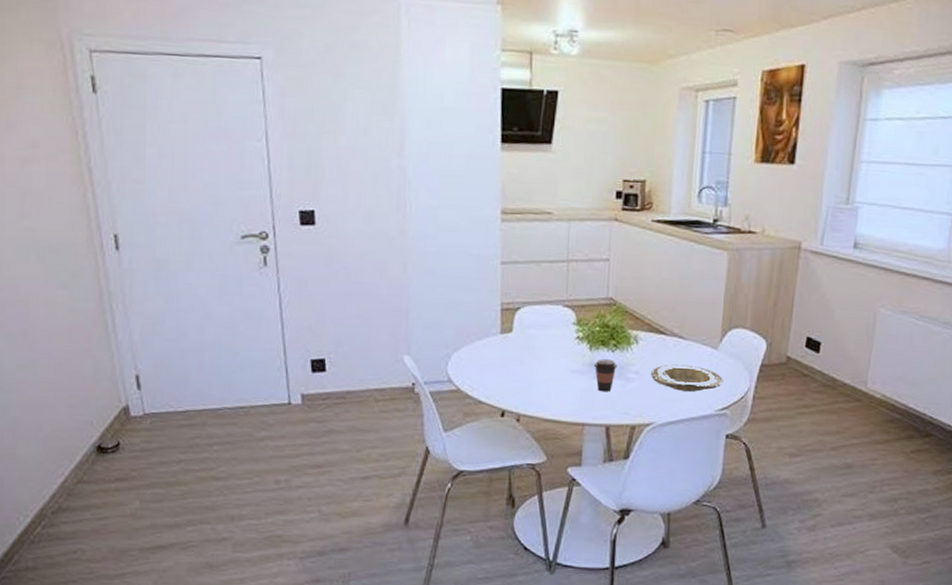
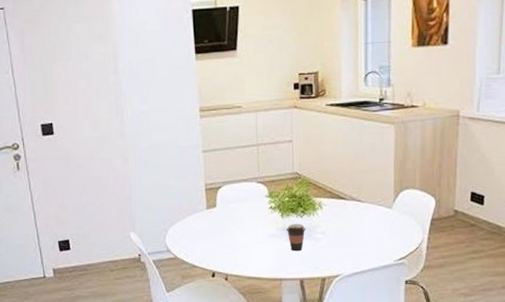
plate: present [651,364,724,392] -> none [335,224,399,246]

